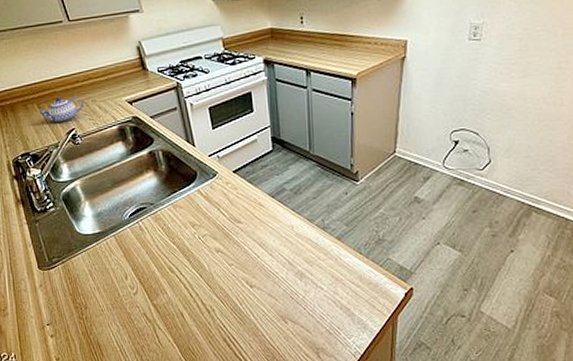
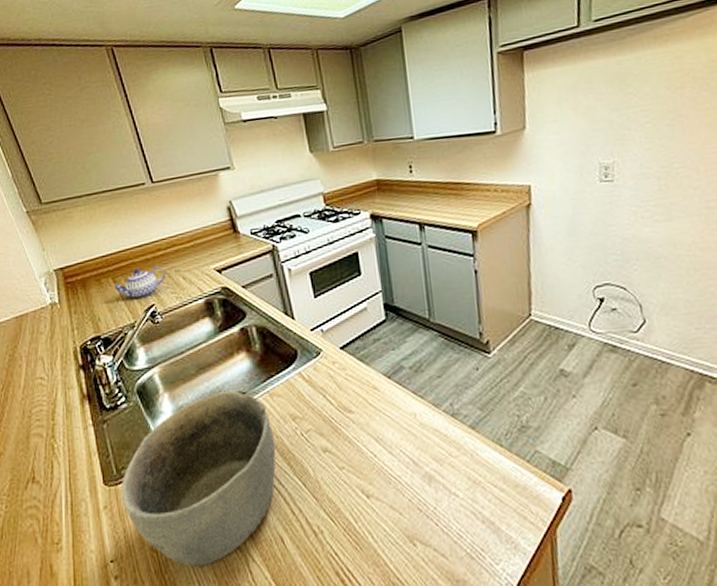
bowl: none [53,202,178,331] -> present [121,391,276,567]

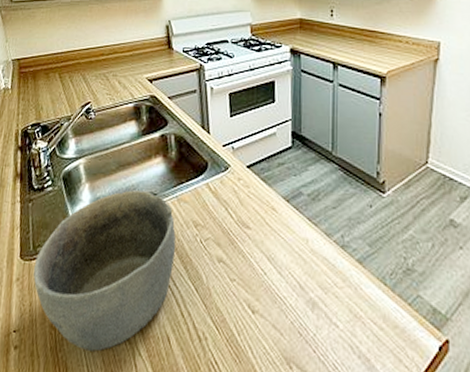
teapot: present [114,265,166,299] -> none [59,68,105,96]

